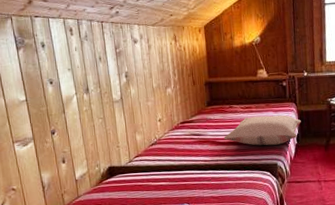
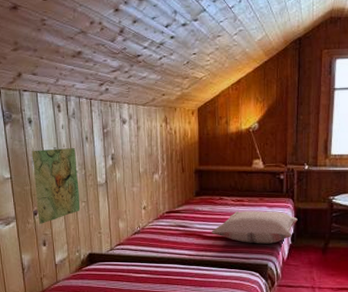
topographical map: none [46,68,97,143] -> present [31,148,80,224]

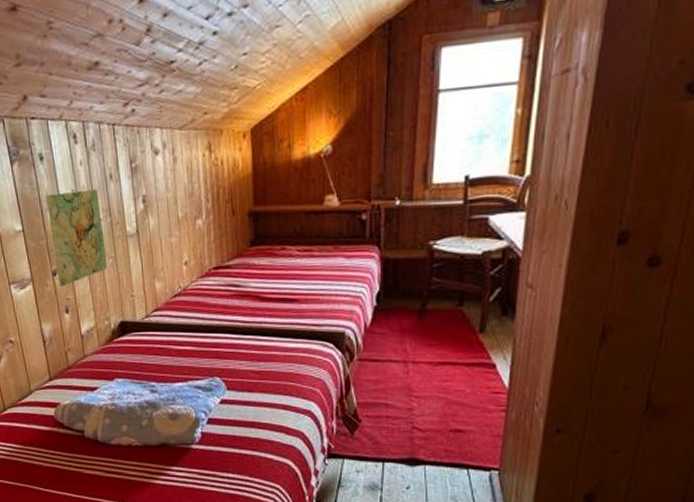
pillow: present [211,211,298,244] -> none [271,263,385,307]

